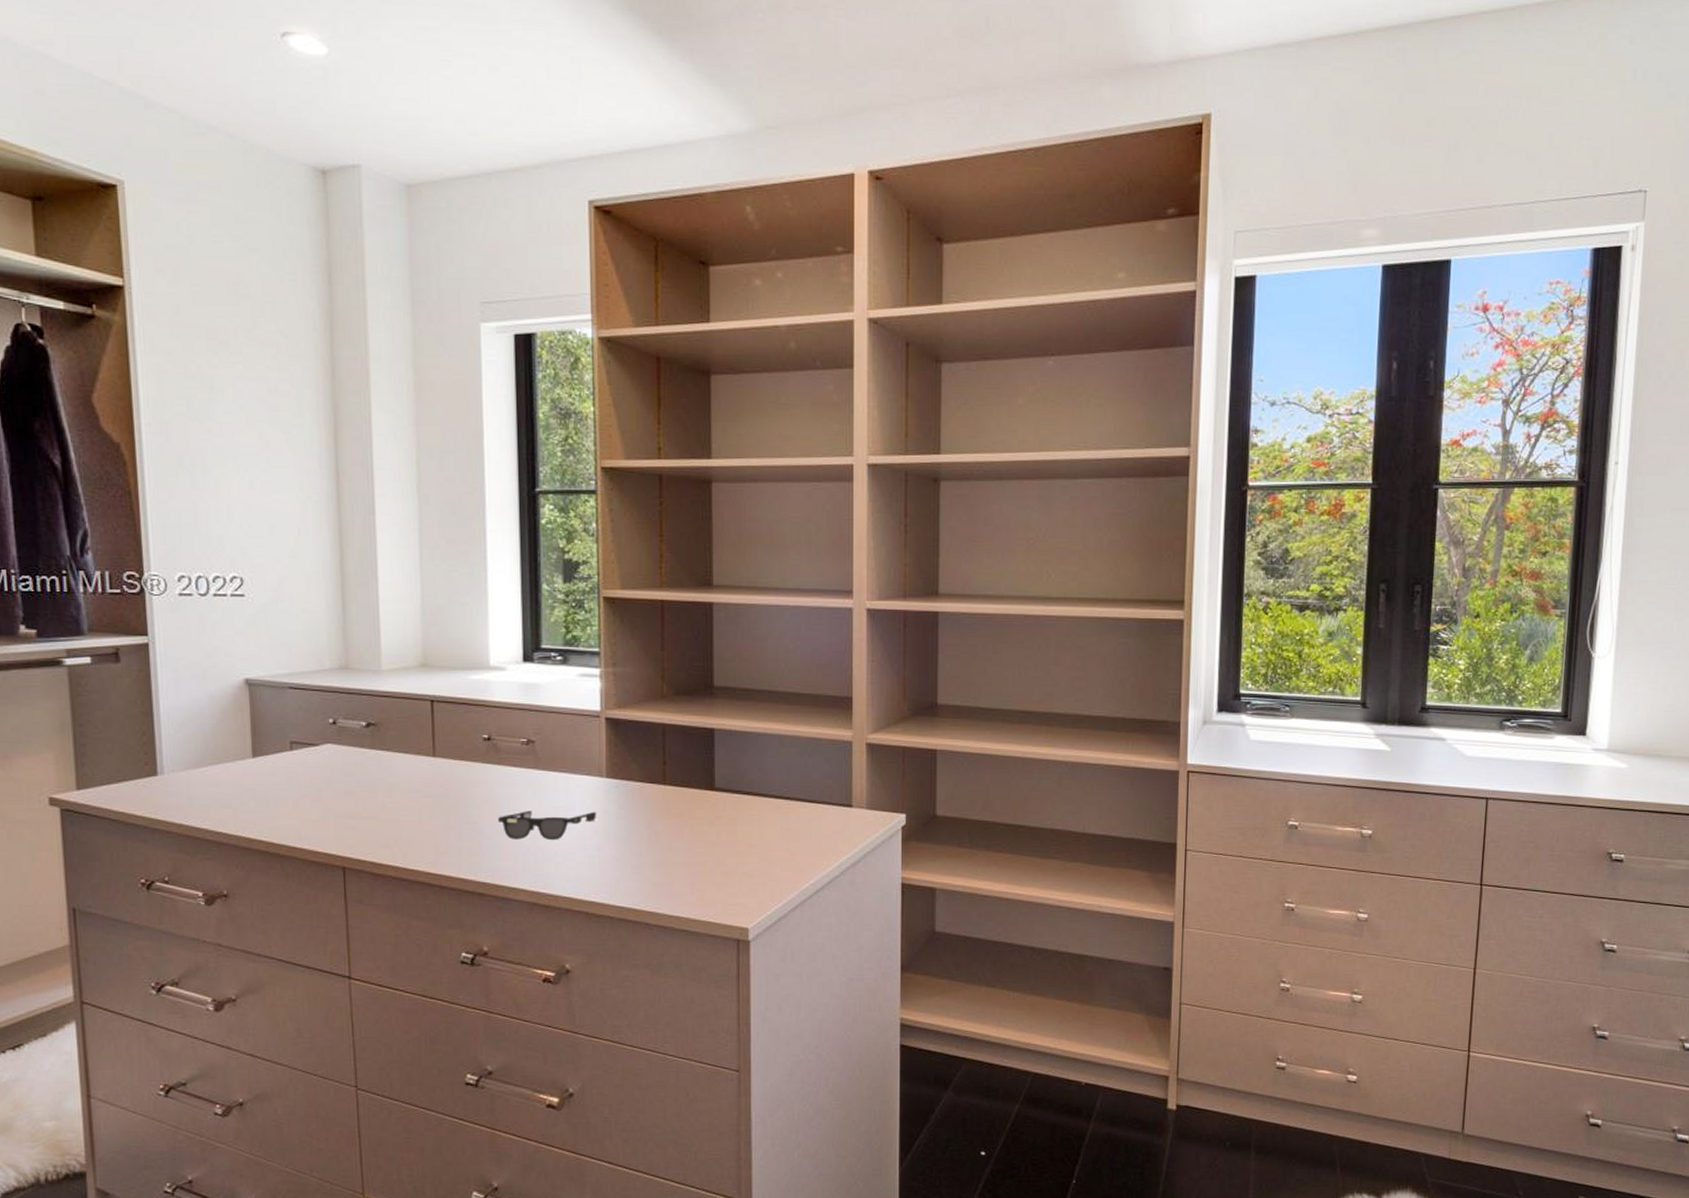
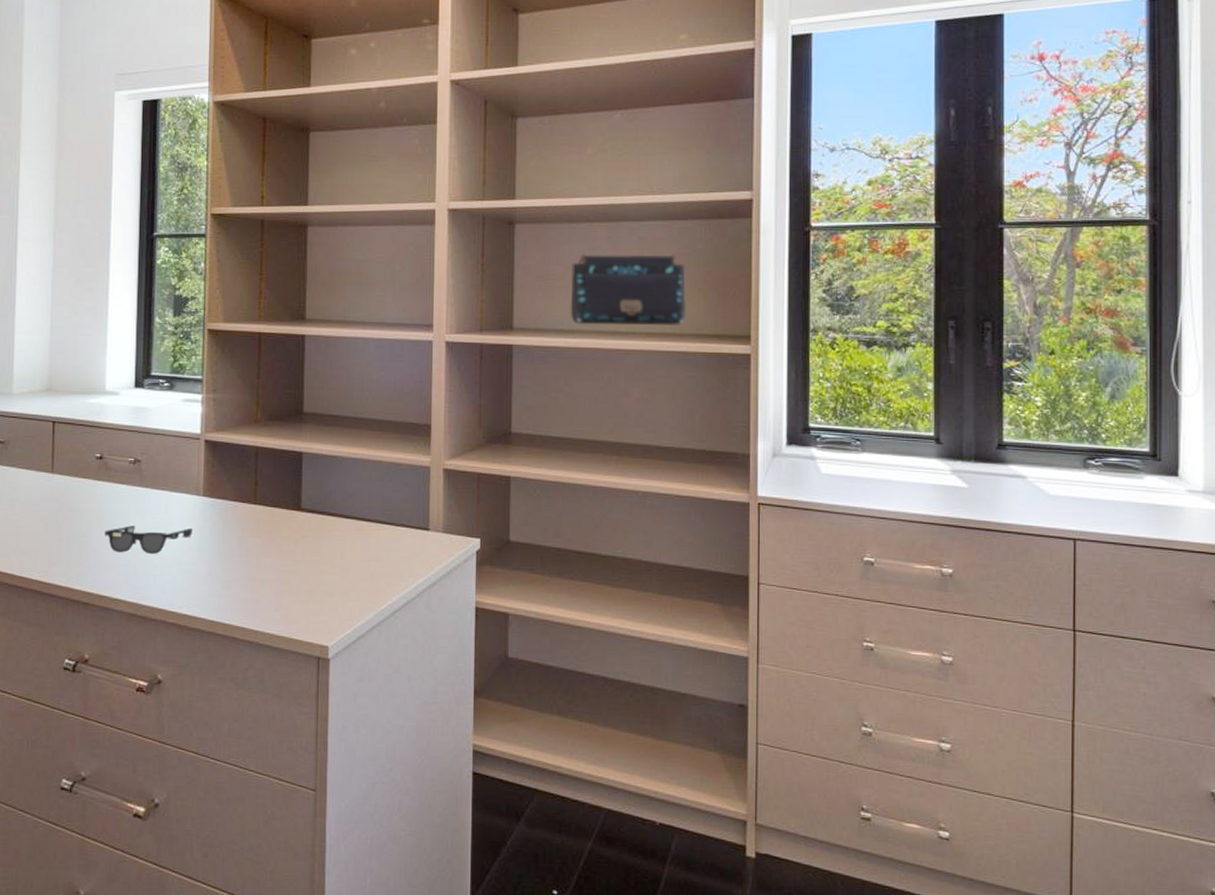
shoulder bag: none [999,513,1120,590] -> present [570,253,687,325]

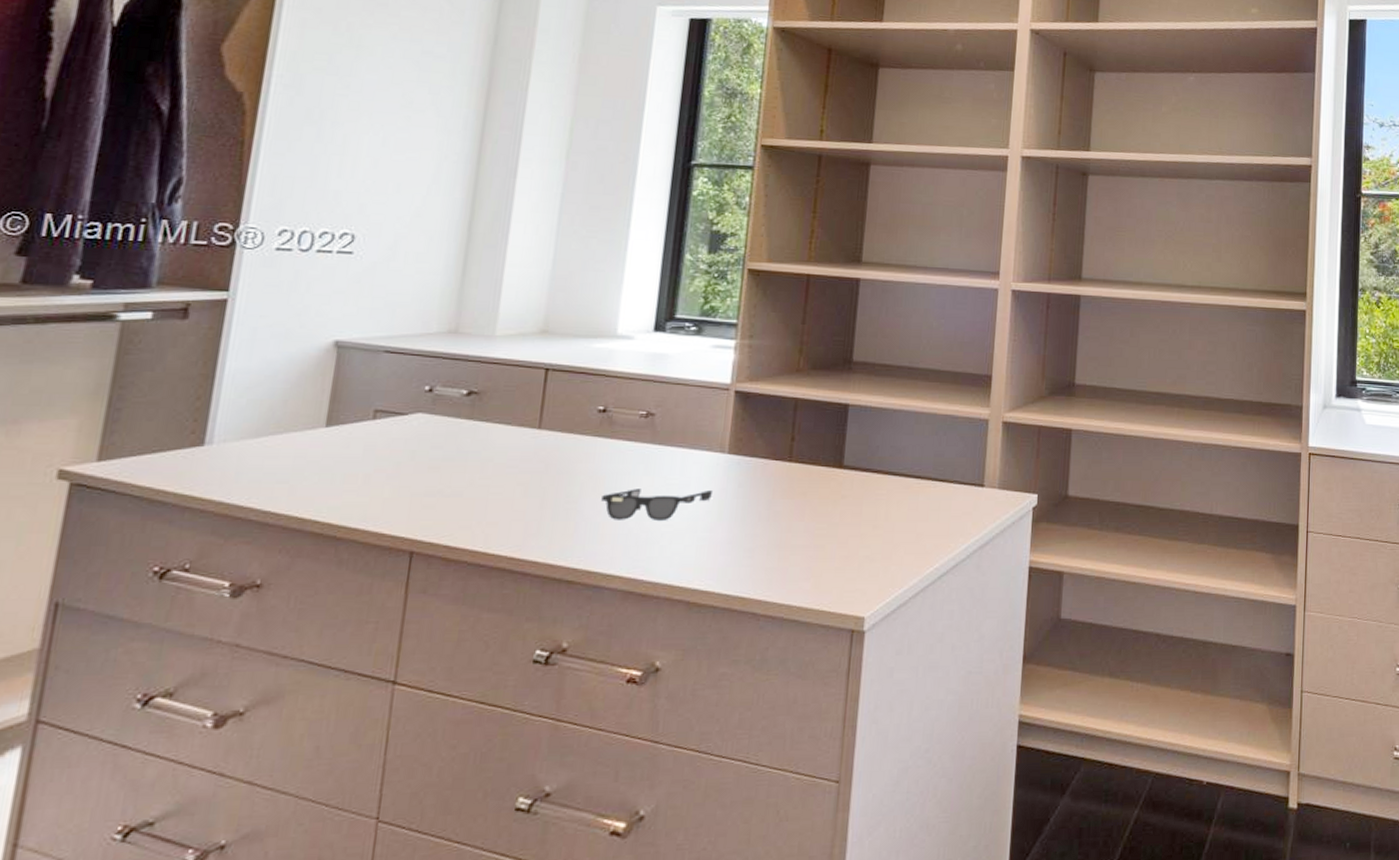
shoulder bag: present [570,253,687,325] -> none [1138,207,1250,281]

